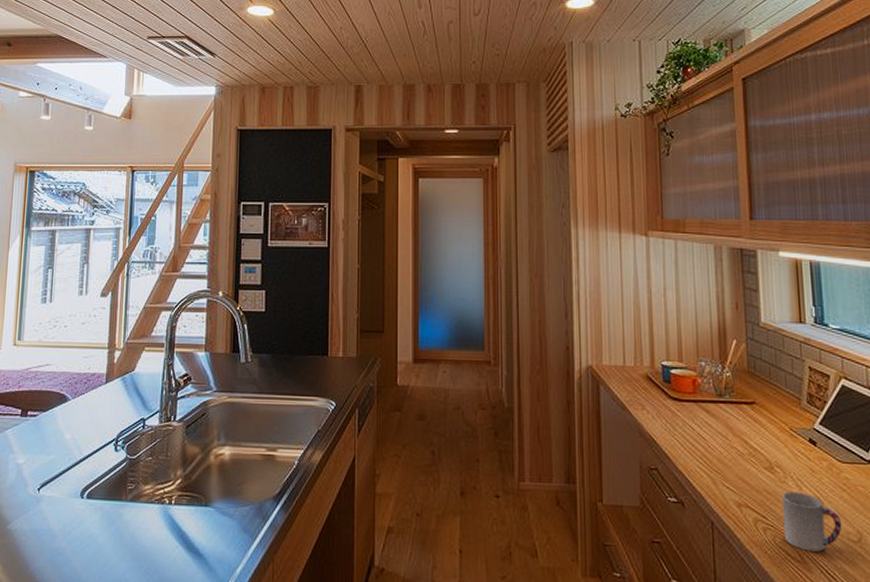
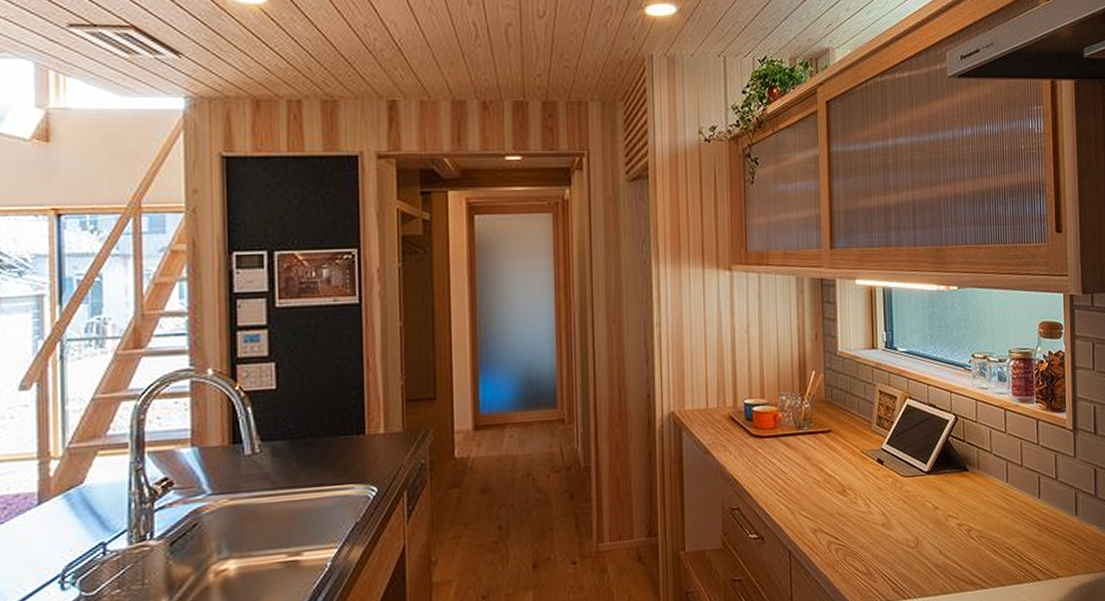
cup: present [781,491,842,552] -> none [852,509,903,564]

